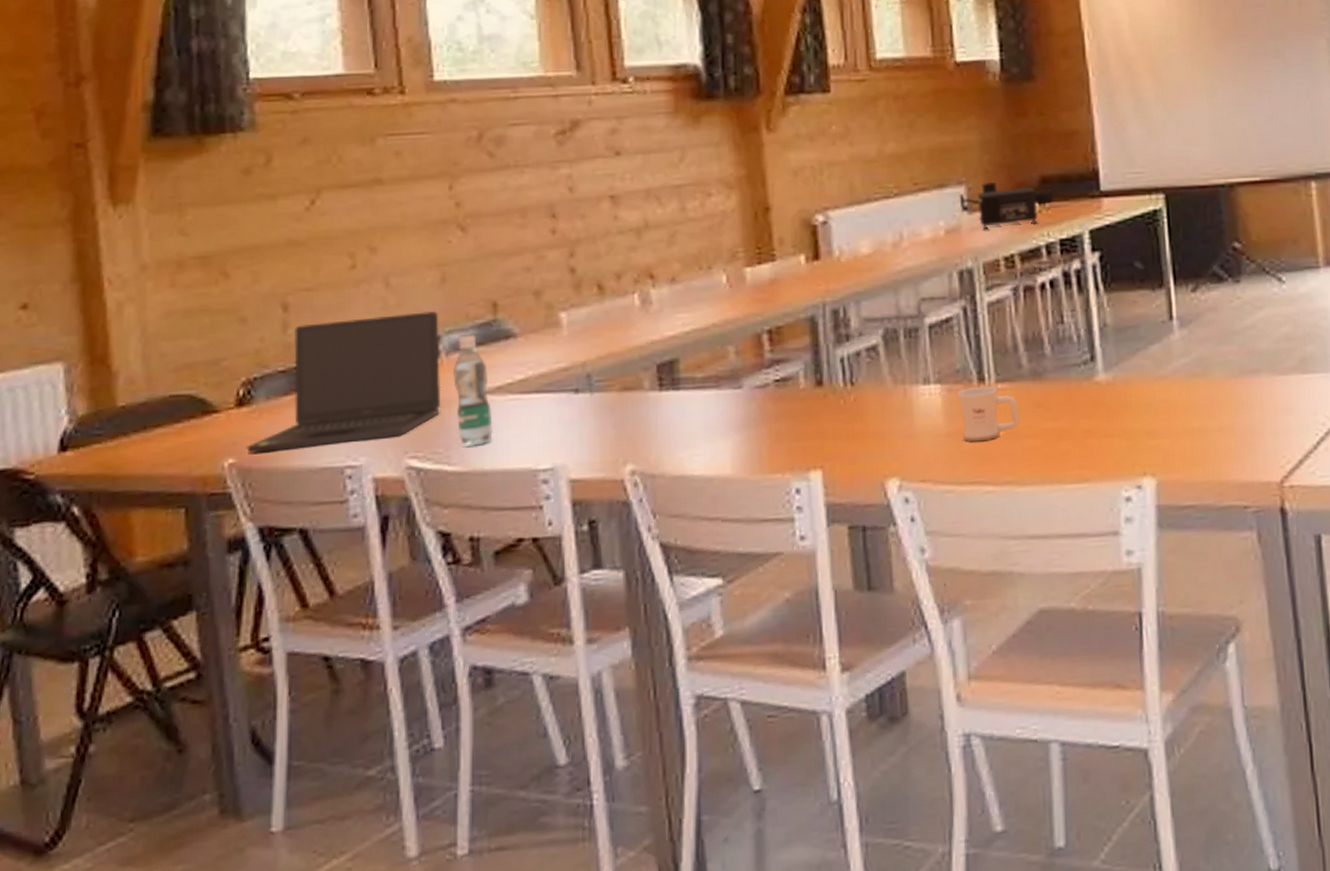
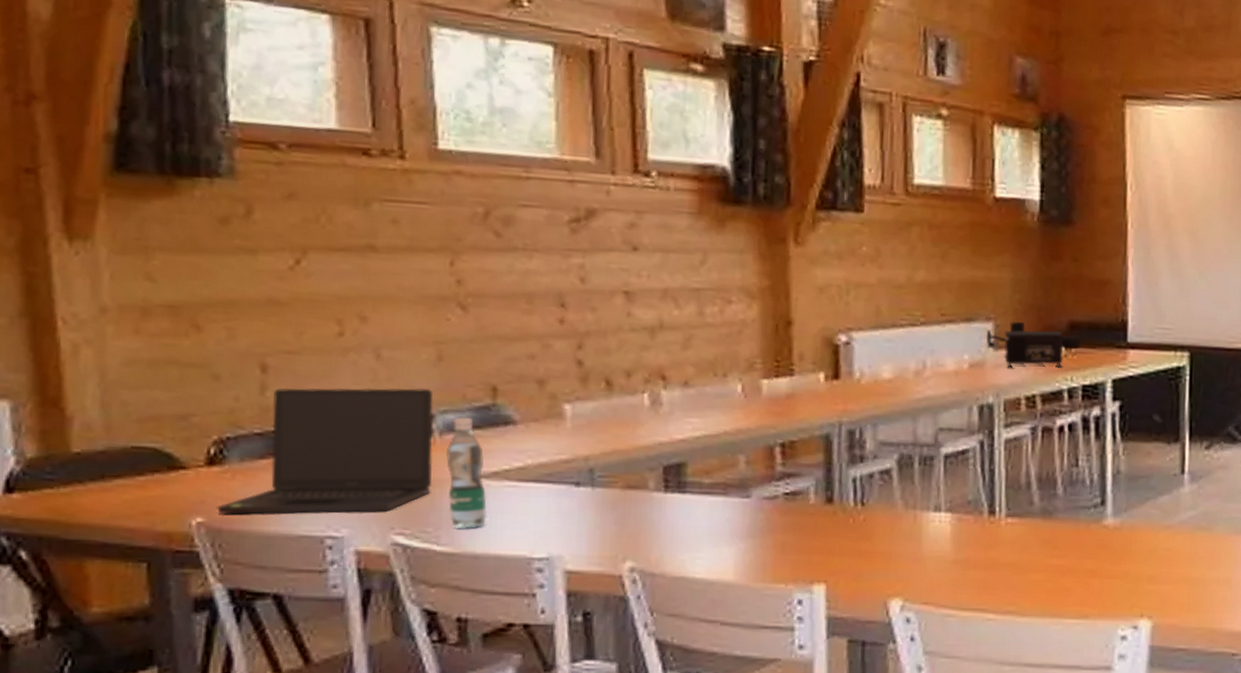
mug: present [957,386,1020,442] -> none [967,518,1027,571]

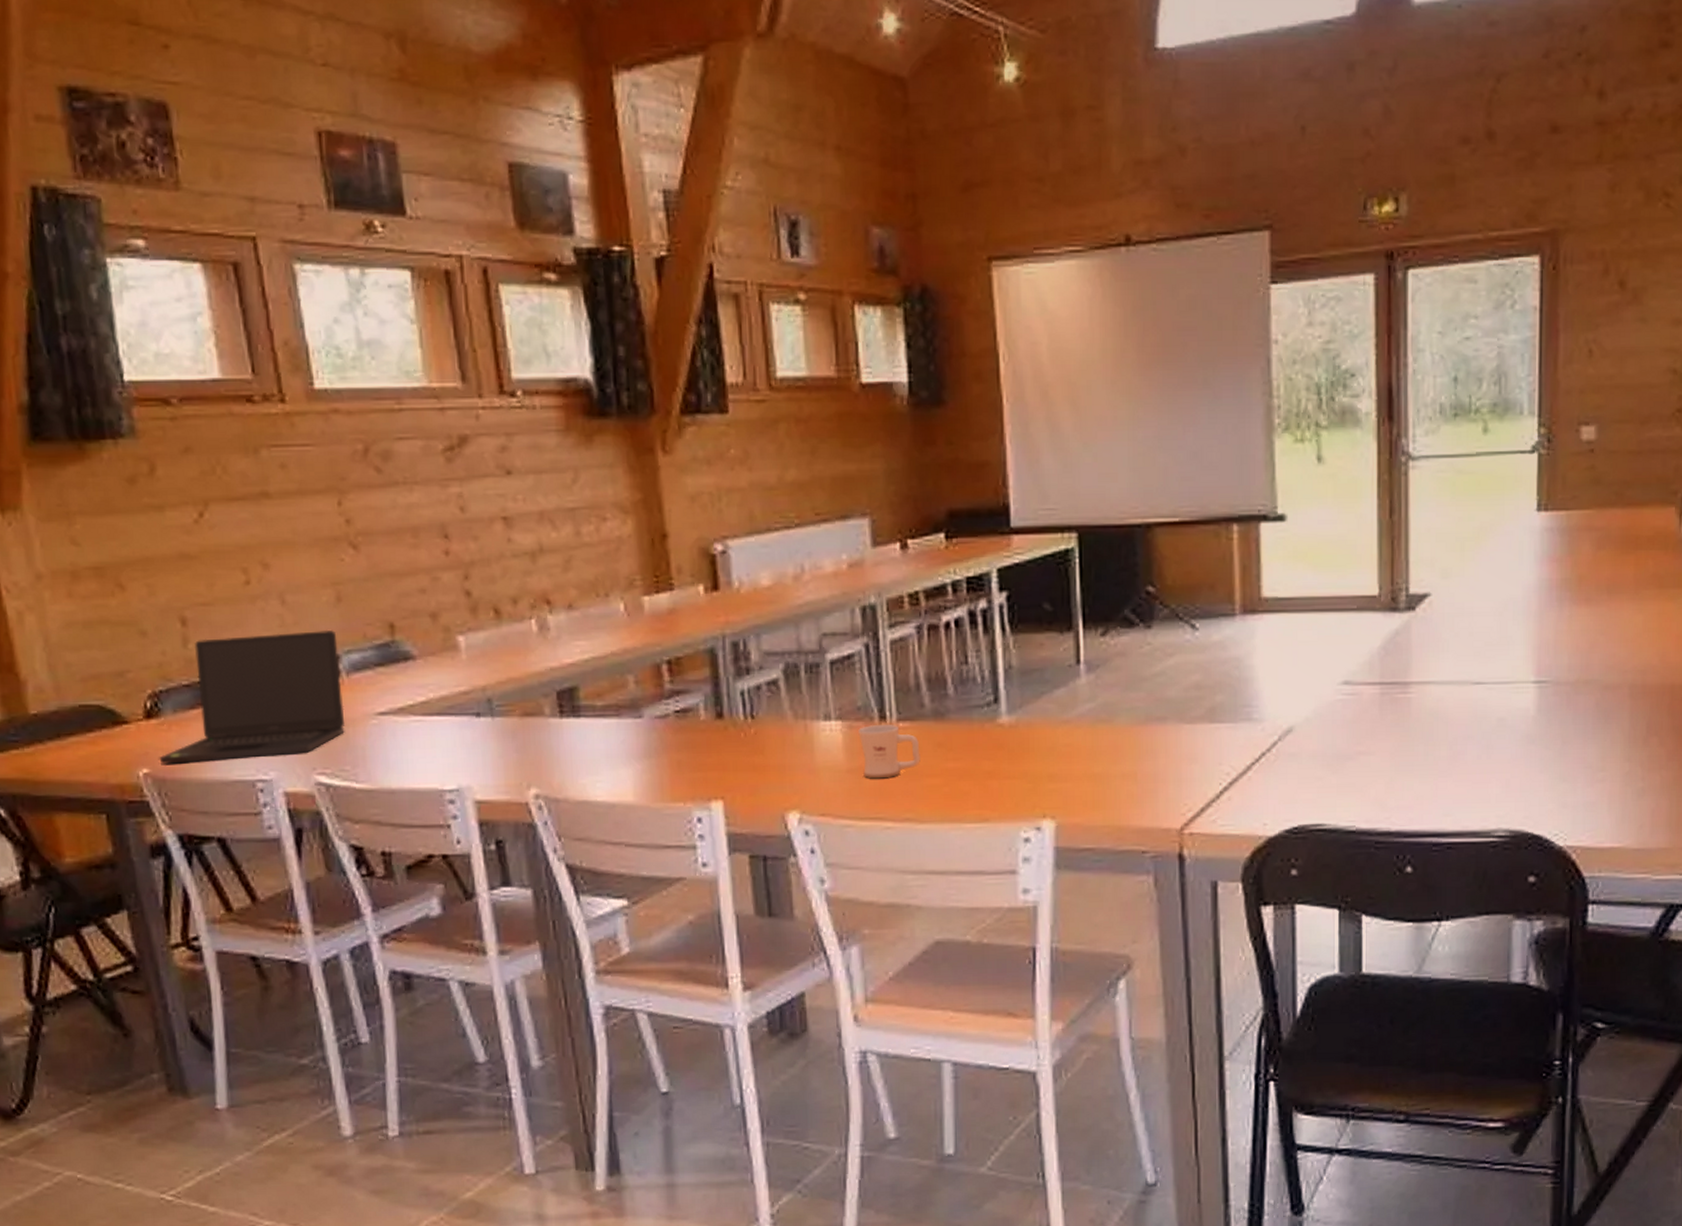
bottle: present [445,417,488,530] -> none [354,655,399,766]
mug: none [967,518,1027,571] -> present [858,724,920,779]
projector: present [986,321,1081,368] -> none [862,514,962,564]

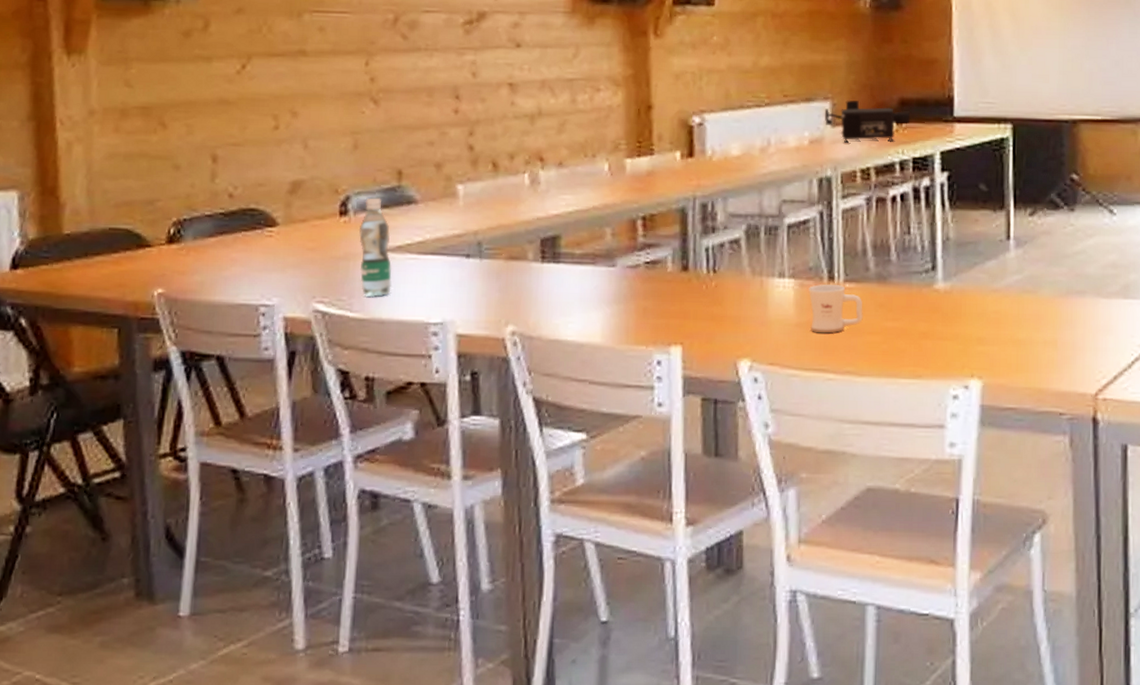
laptop: present [159,629,344,764] -> none [174,173,350,286]
bottle: none [354,655,399,766] -> present [358,198,393,298]
projector: none [862,514,962,564] -> present [824,99,911,143]

